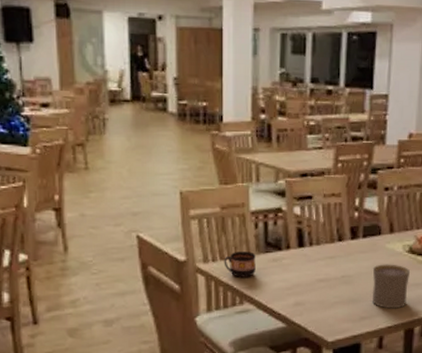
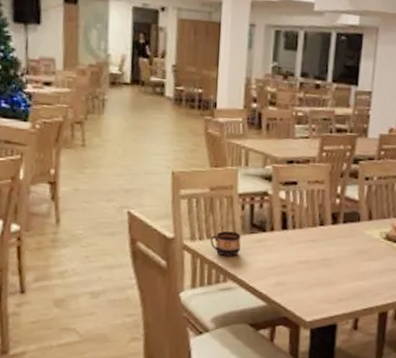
cup: present [372,264,410,309] -> none [349,249,386,292]

